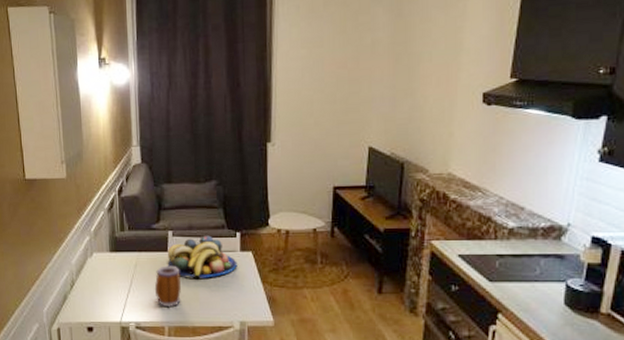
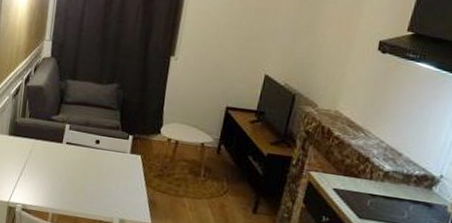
mug: present [154,265,181,307] -> none [44,156,72,195]
fruit bowl: present [167,235,238,278] -> none [60,133,126,174]

